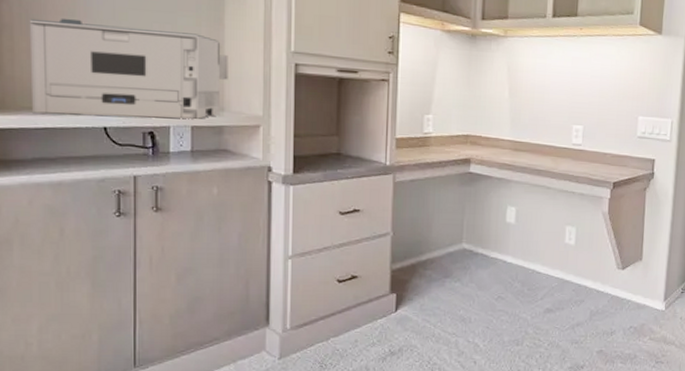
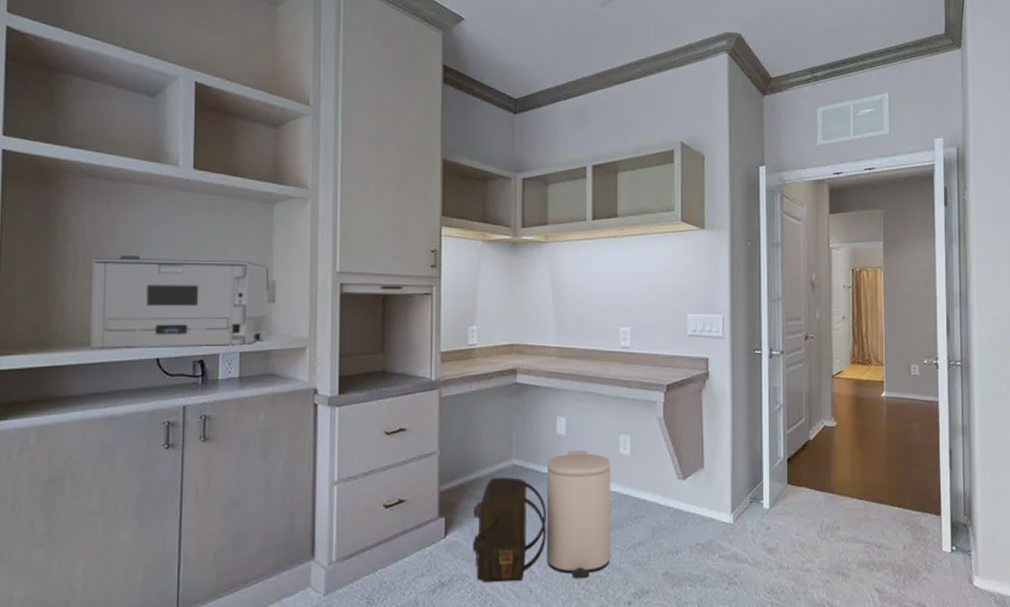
backpack: none [422,259,493,353] -> present [473,477,546,582]
pedal bin: none [490,239,556,353] -> present [546,451,611,579]

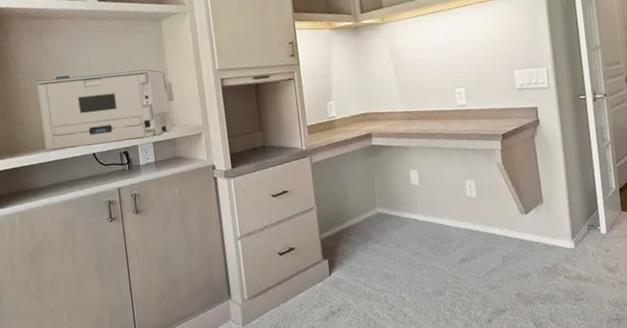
backpack: present [473,477,546,582] -> none [350,223,413,310]
pedal bin: present [546,451,611,579] -> none [405,196,469,303]

